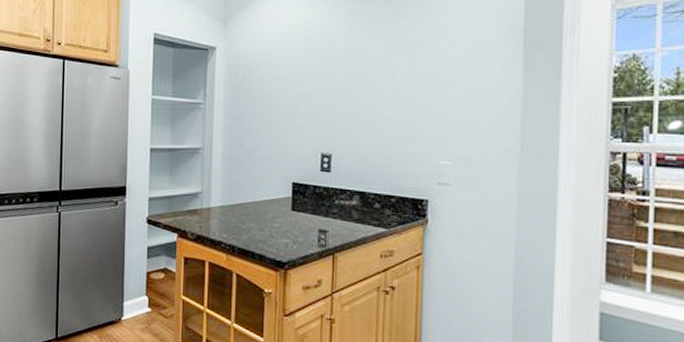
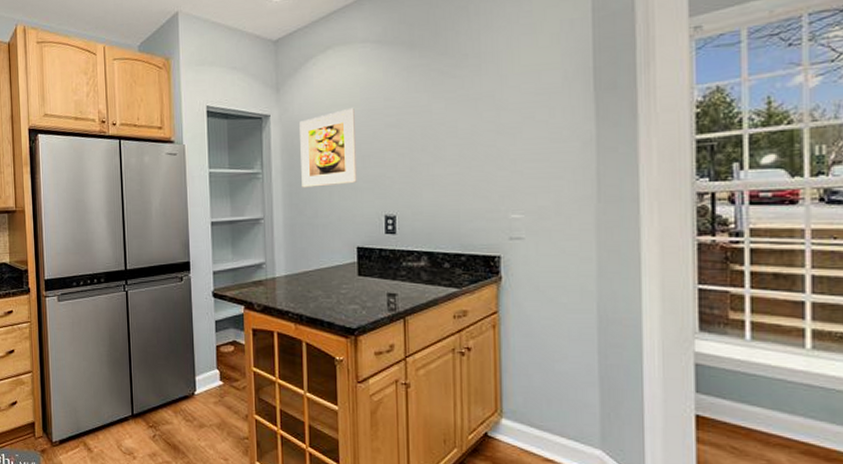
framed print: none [243,46,299,121] -> present [299,107,357,188]

